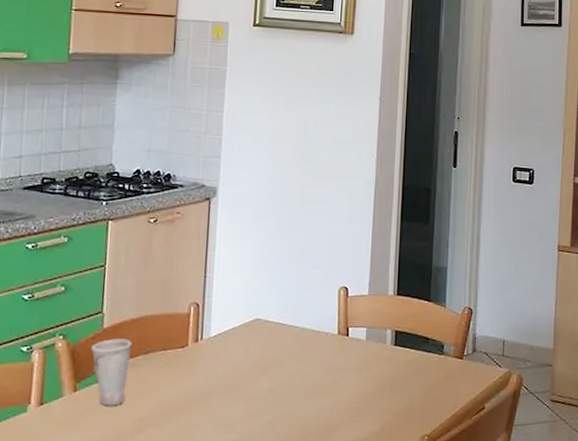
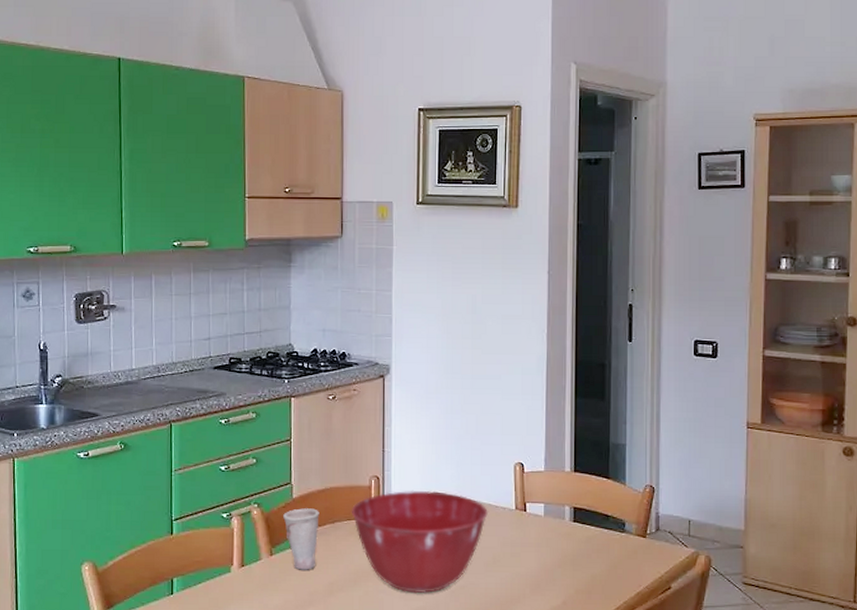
mixing bowl: none [166,316,311,426] -> present [351,490,489,594]

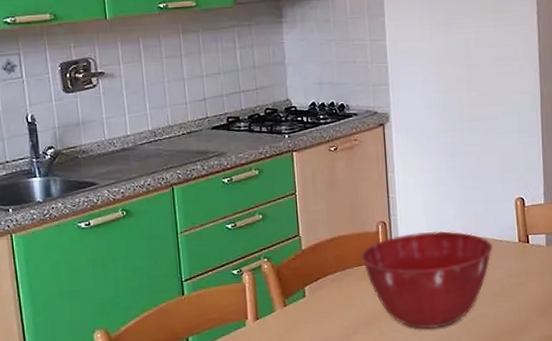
cup: present [283,508,319,570] -> none [294,258,330,318]

